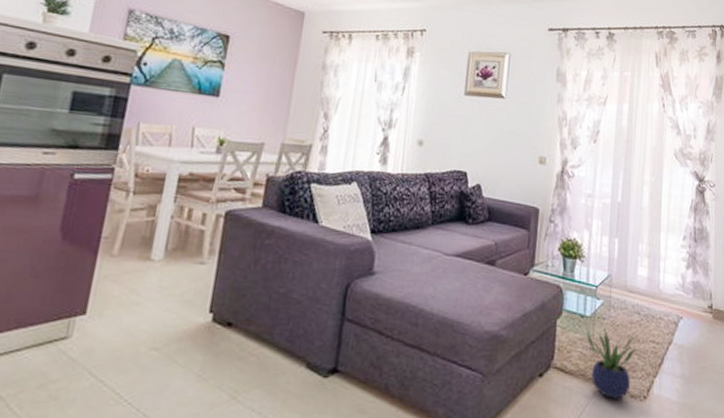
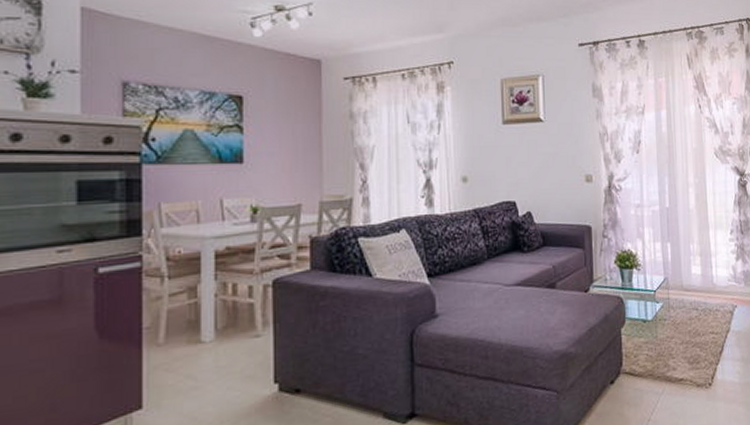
potted plant: present [586,328,635,399] -> none [649,328,697,391]

